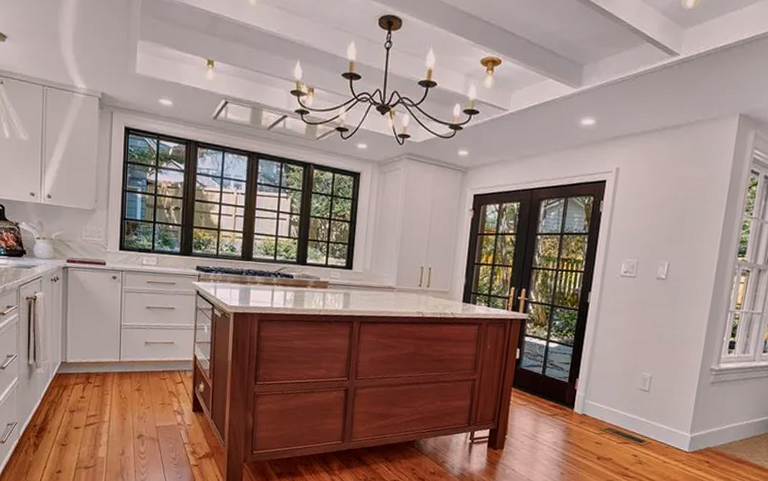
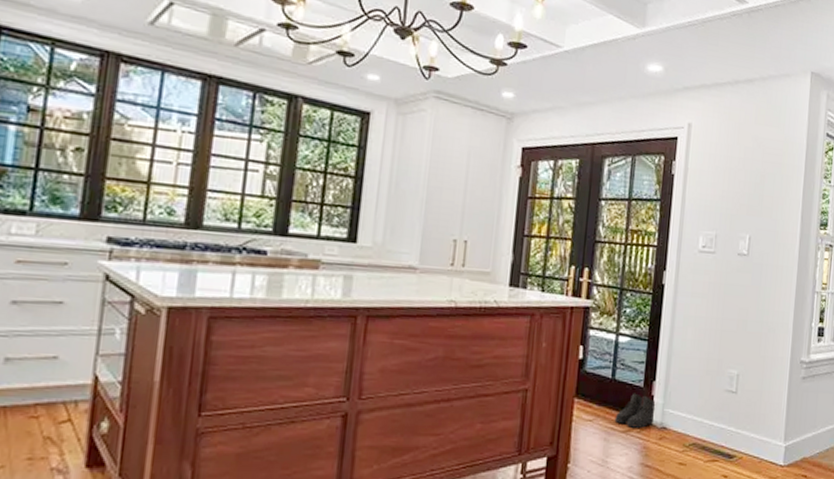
boots: none [543,386,578,414] -> present [614,393,656,428]

